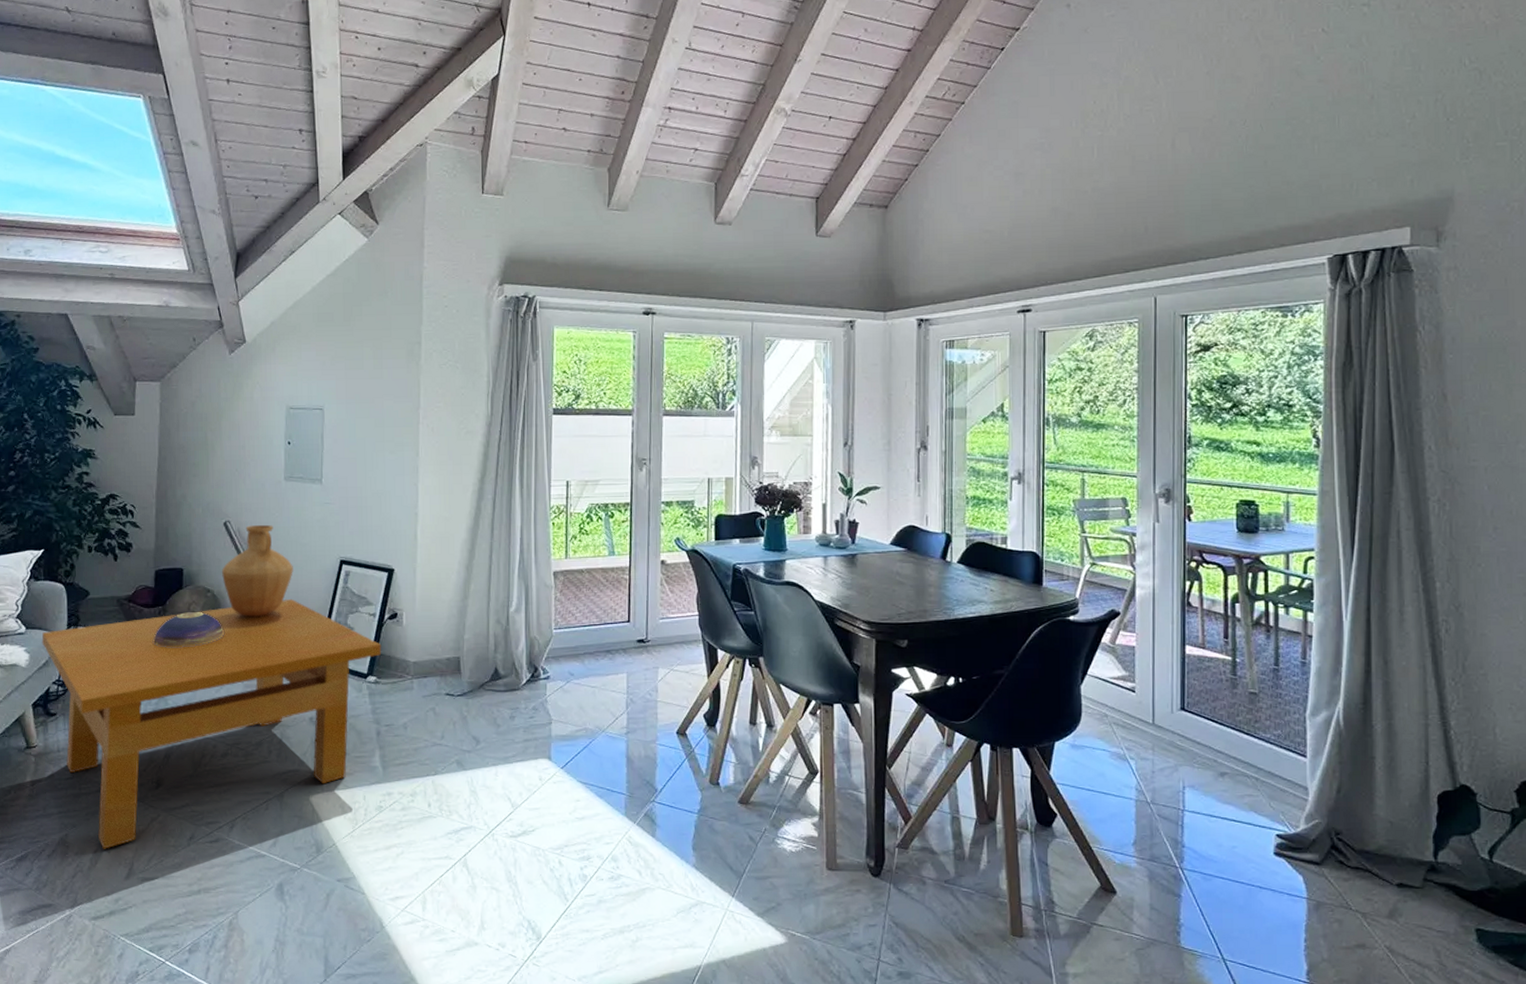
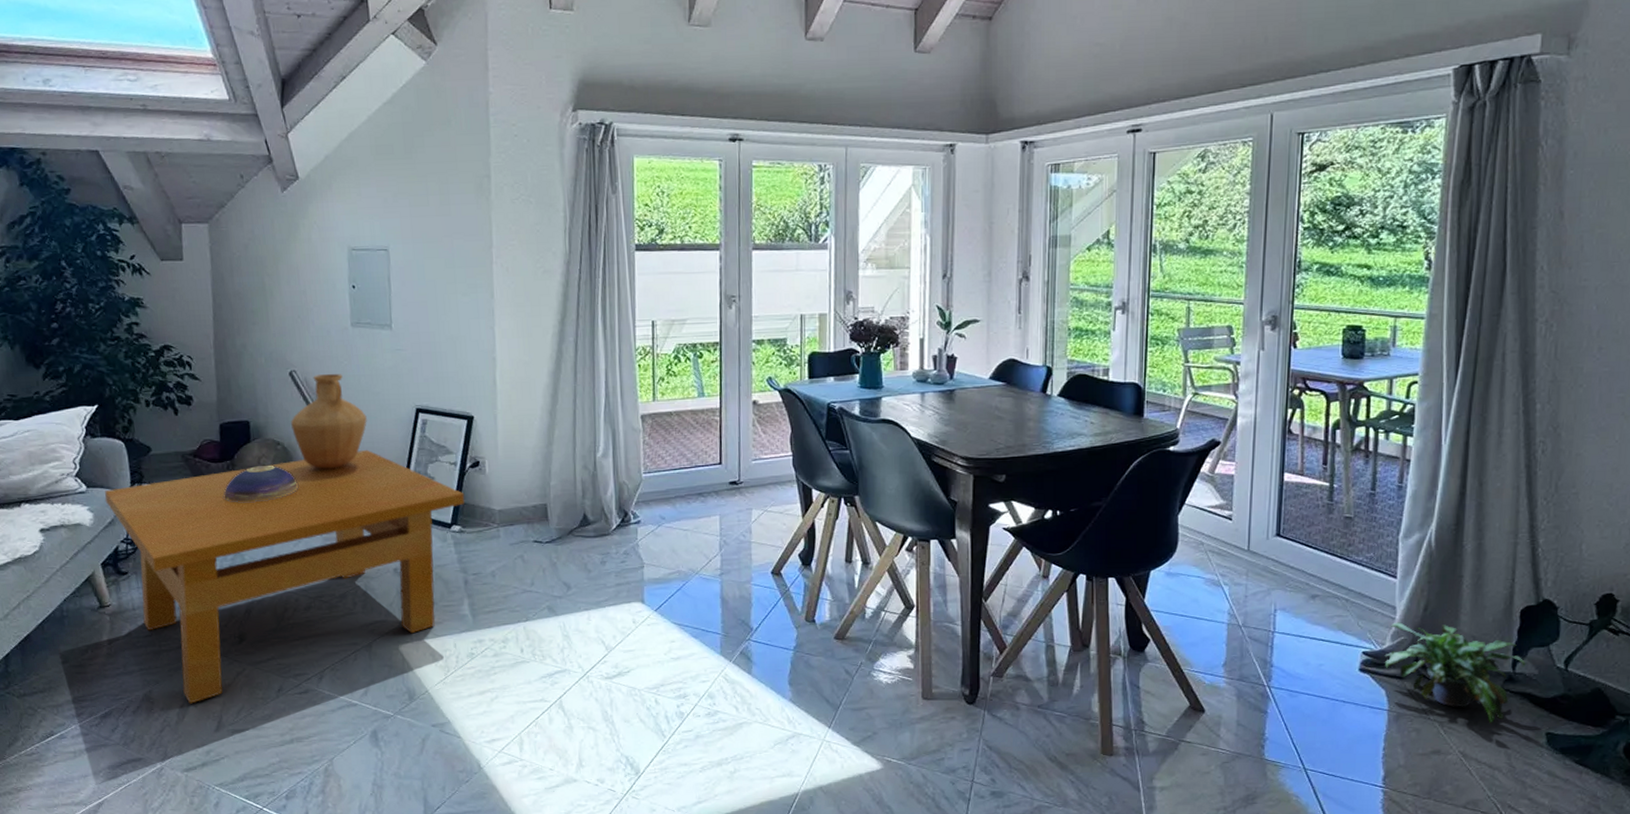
potted plant: none [1299,804,1448,917] -> present [1384,622,1526,724]

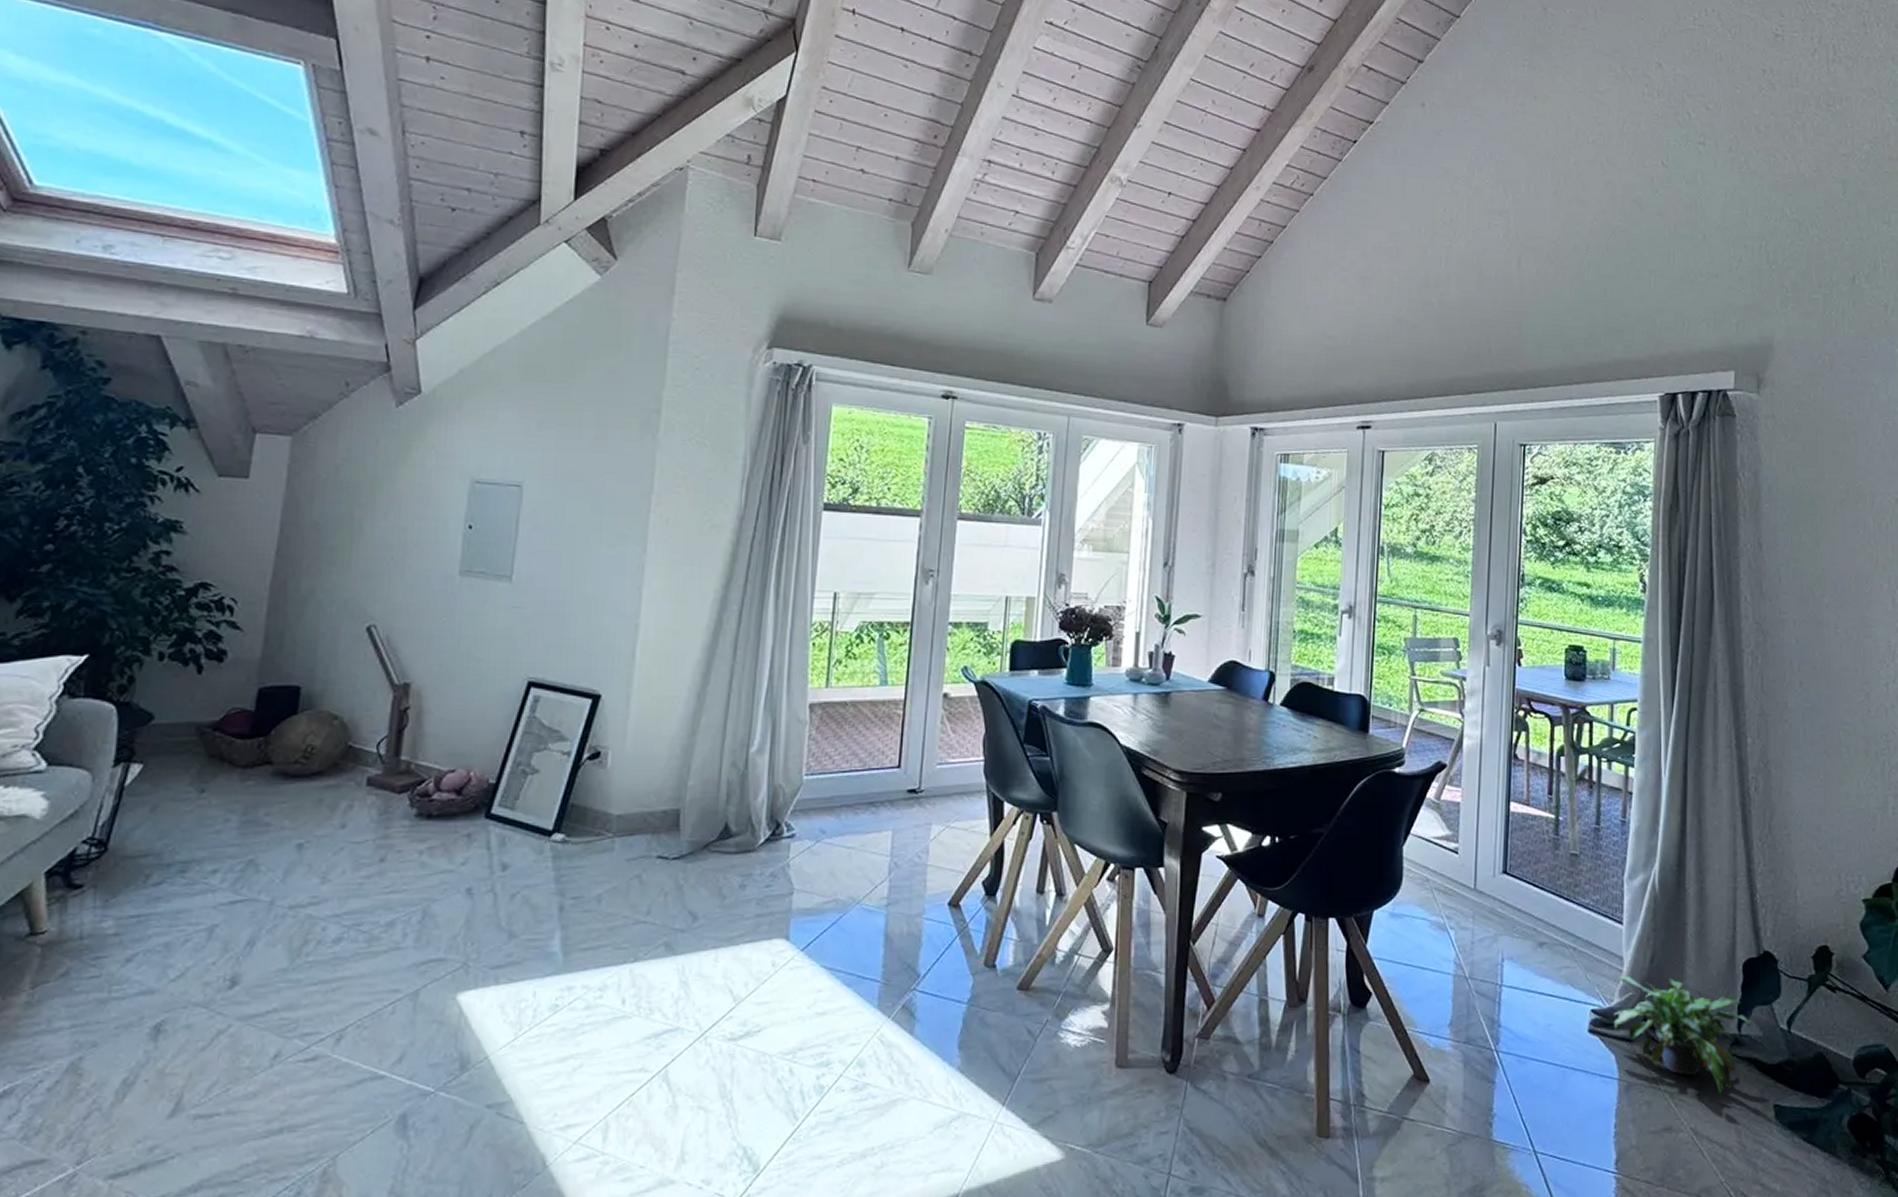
table: present [104,449,465,704] -> none [70,730,576,1077]
decorative bowl: present [223,465,298,502] -> none [246,744,353,793]
vase: present [291,373,367,469] -> none [357,631,461,753]

